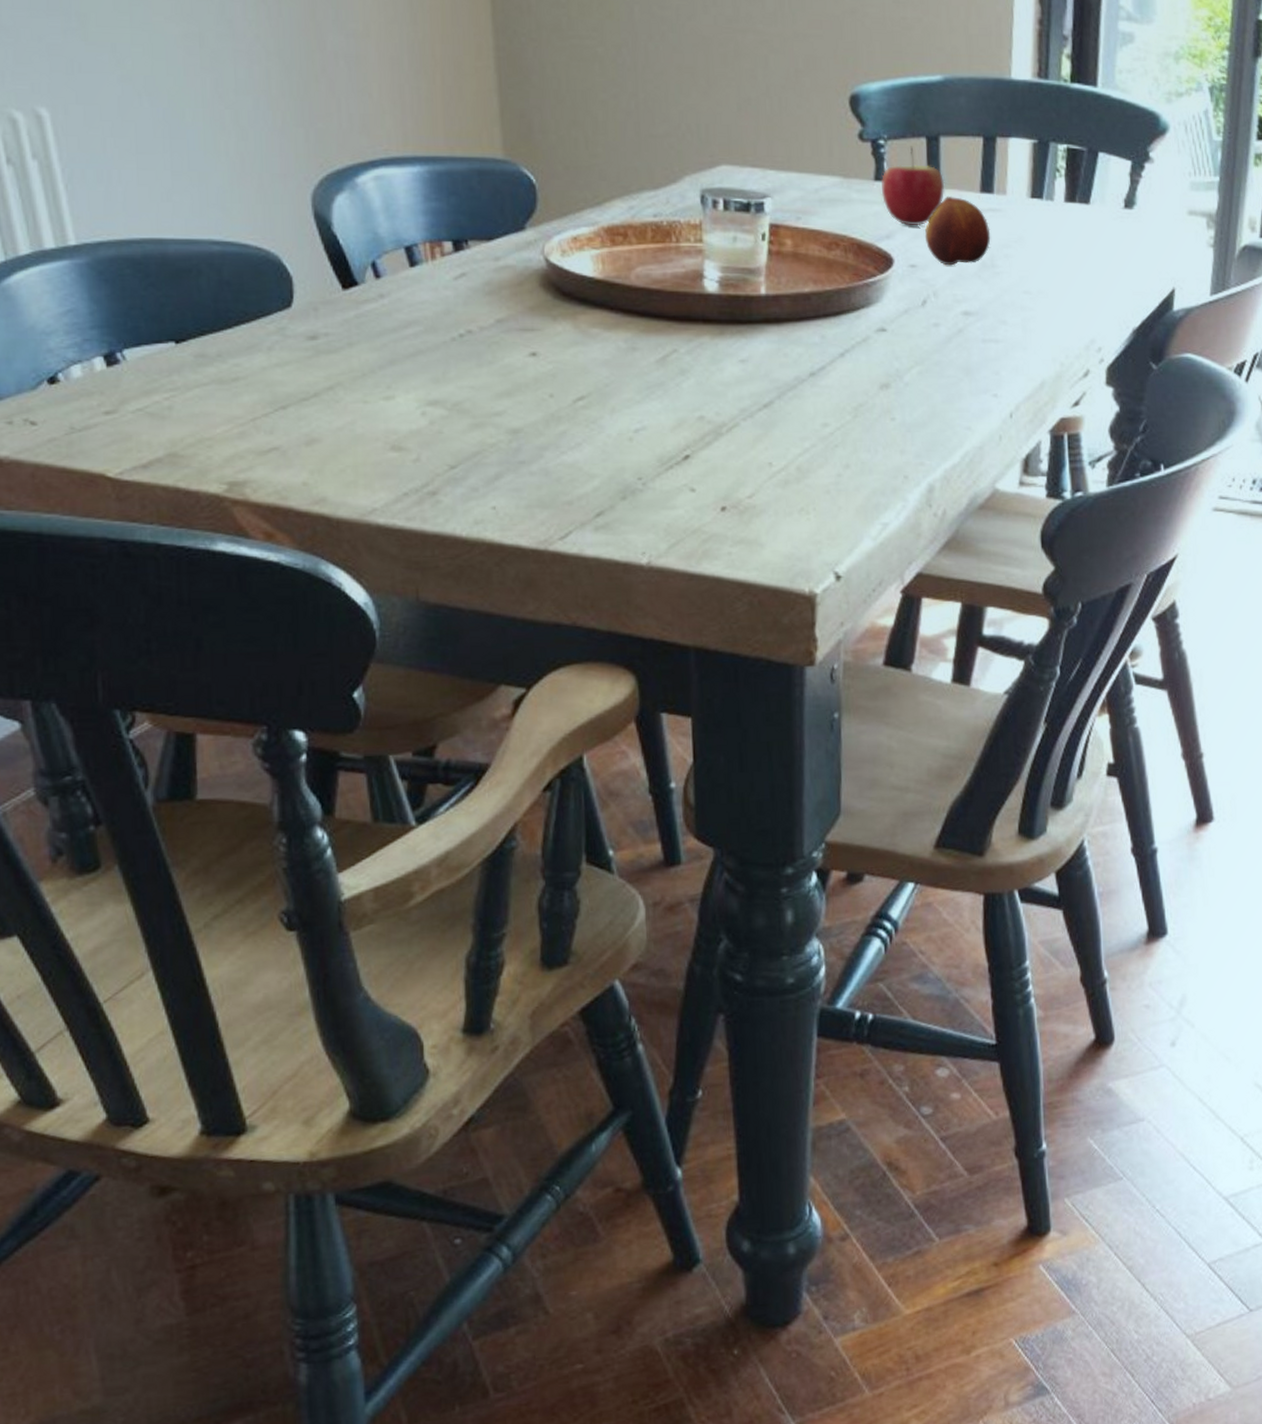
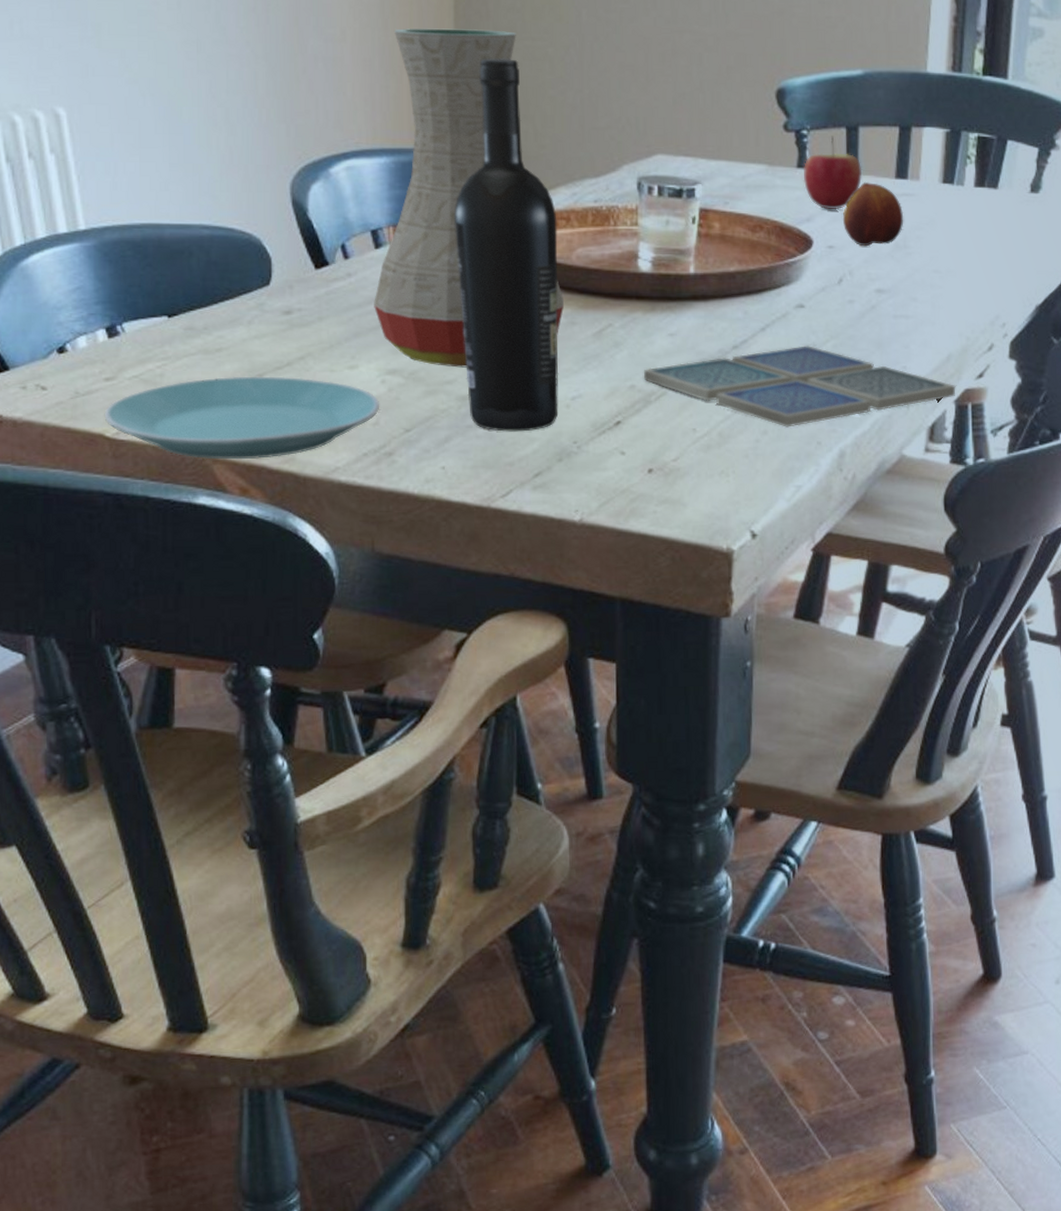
plate: none [104,408,421,502] -> present [104,376,380,460]
vase: none [410,23,623,398] -> present [374,28,564,368]
wine bottle: none [497,58,621,468] -> present [454,58,559,432]
drink coaster: none [712,371,1051,461] -> present [643,344,956,427]

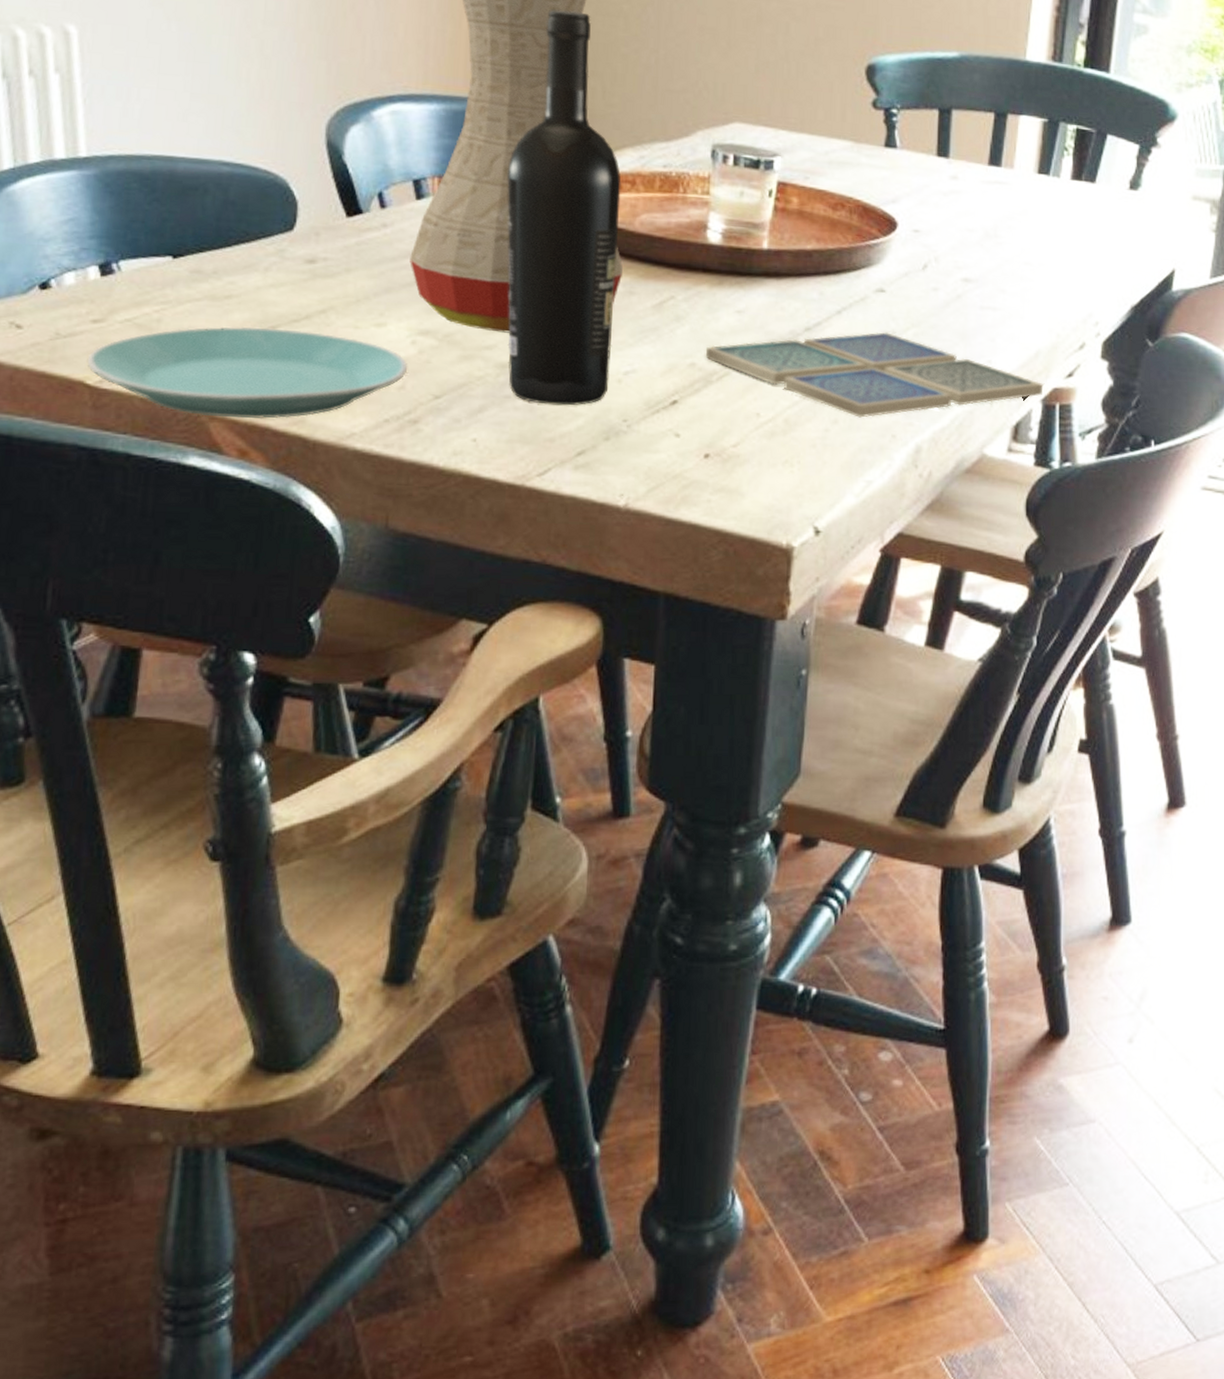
apple: present [803,136,863,210] -> none [890,117,954,194]
fruit: present [842,181,904,247] -> none [930,166,996,233]

